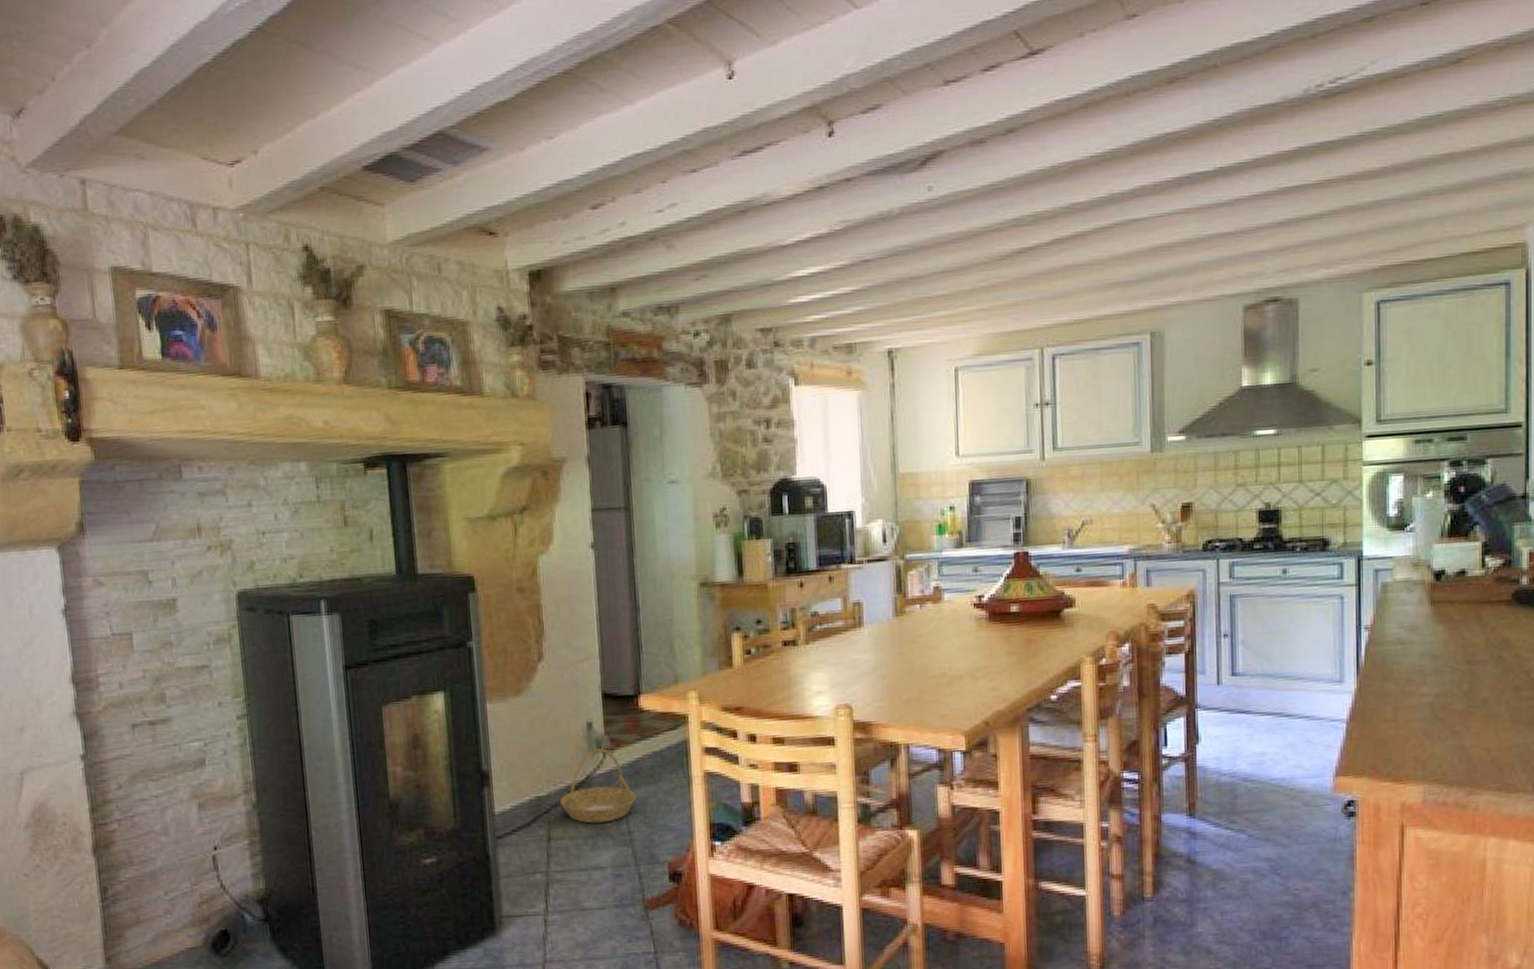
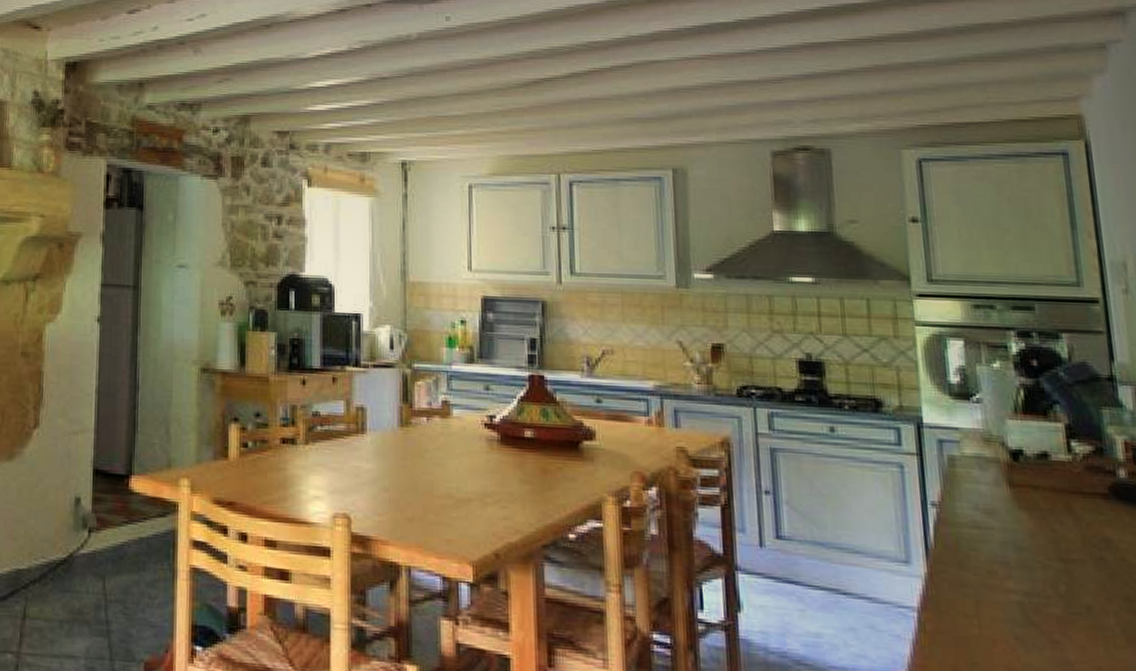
basket: present [559,748,637,824] -> none [39,526,119,608]

